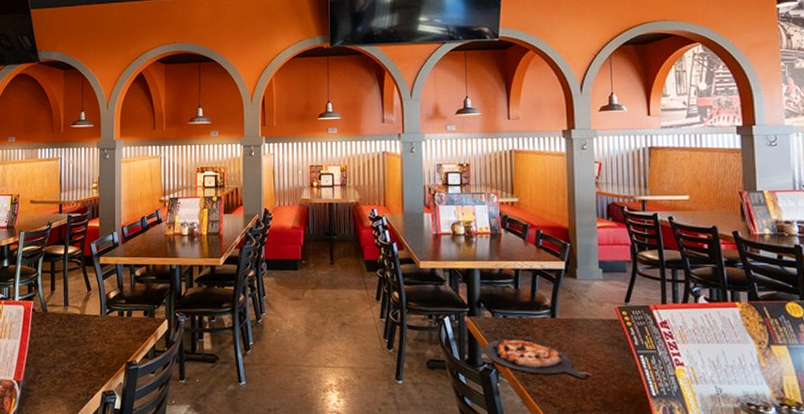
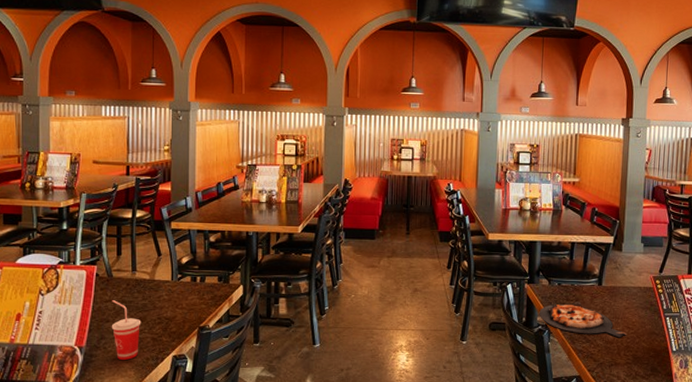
beverage cup: none [46,335,73,395] -> present [111,300,141,360]

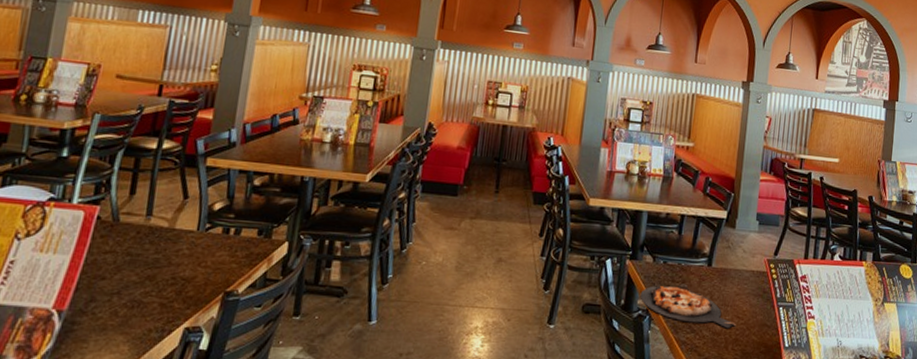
beverage cup: present [111,300,141,360] -> none [106,251,149,331]

